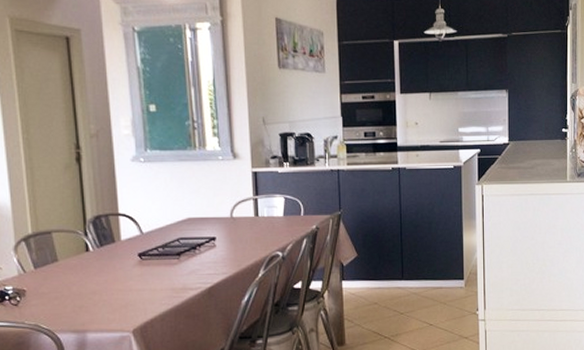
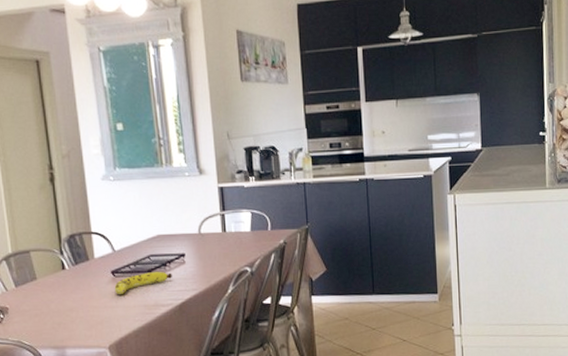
fruit: none [141,255,202,278] -> present [114,272,172,295]

